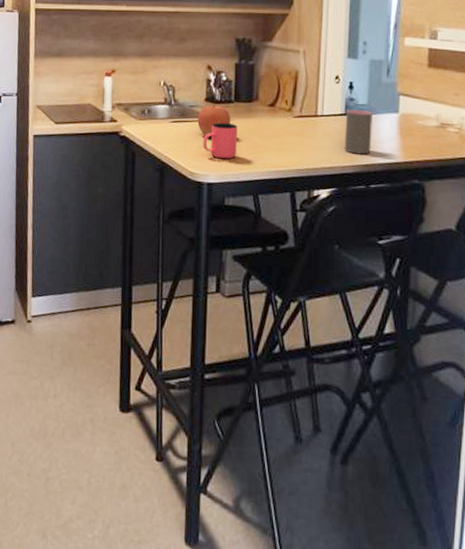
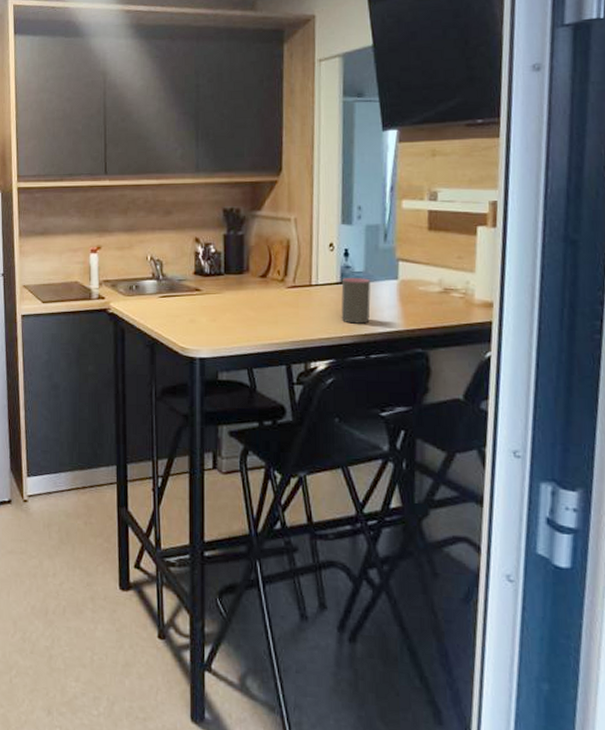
fruit: present [197,105,230,138] -> none [187,278,221,312]
cup: present [203,122,238,159] -> none [193,296,229,333]

